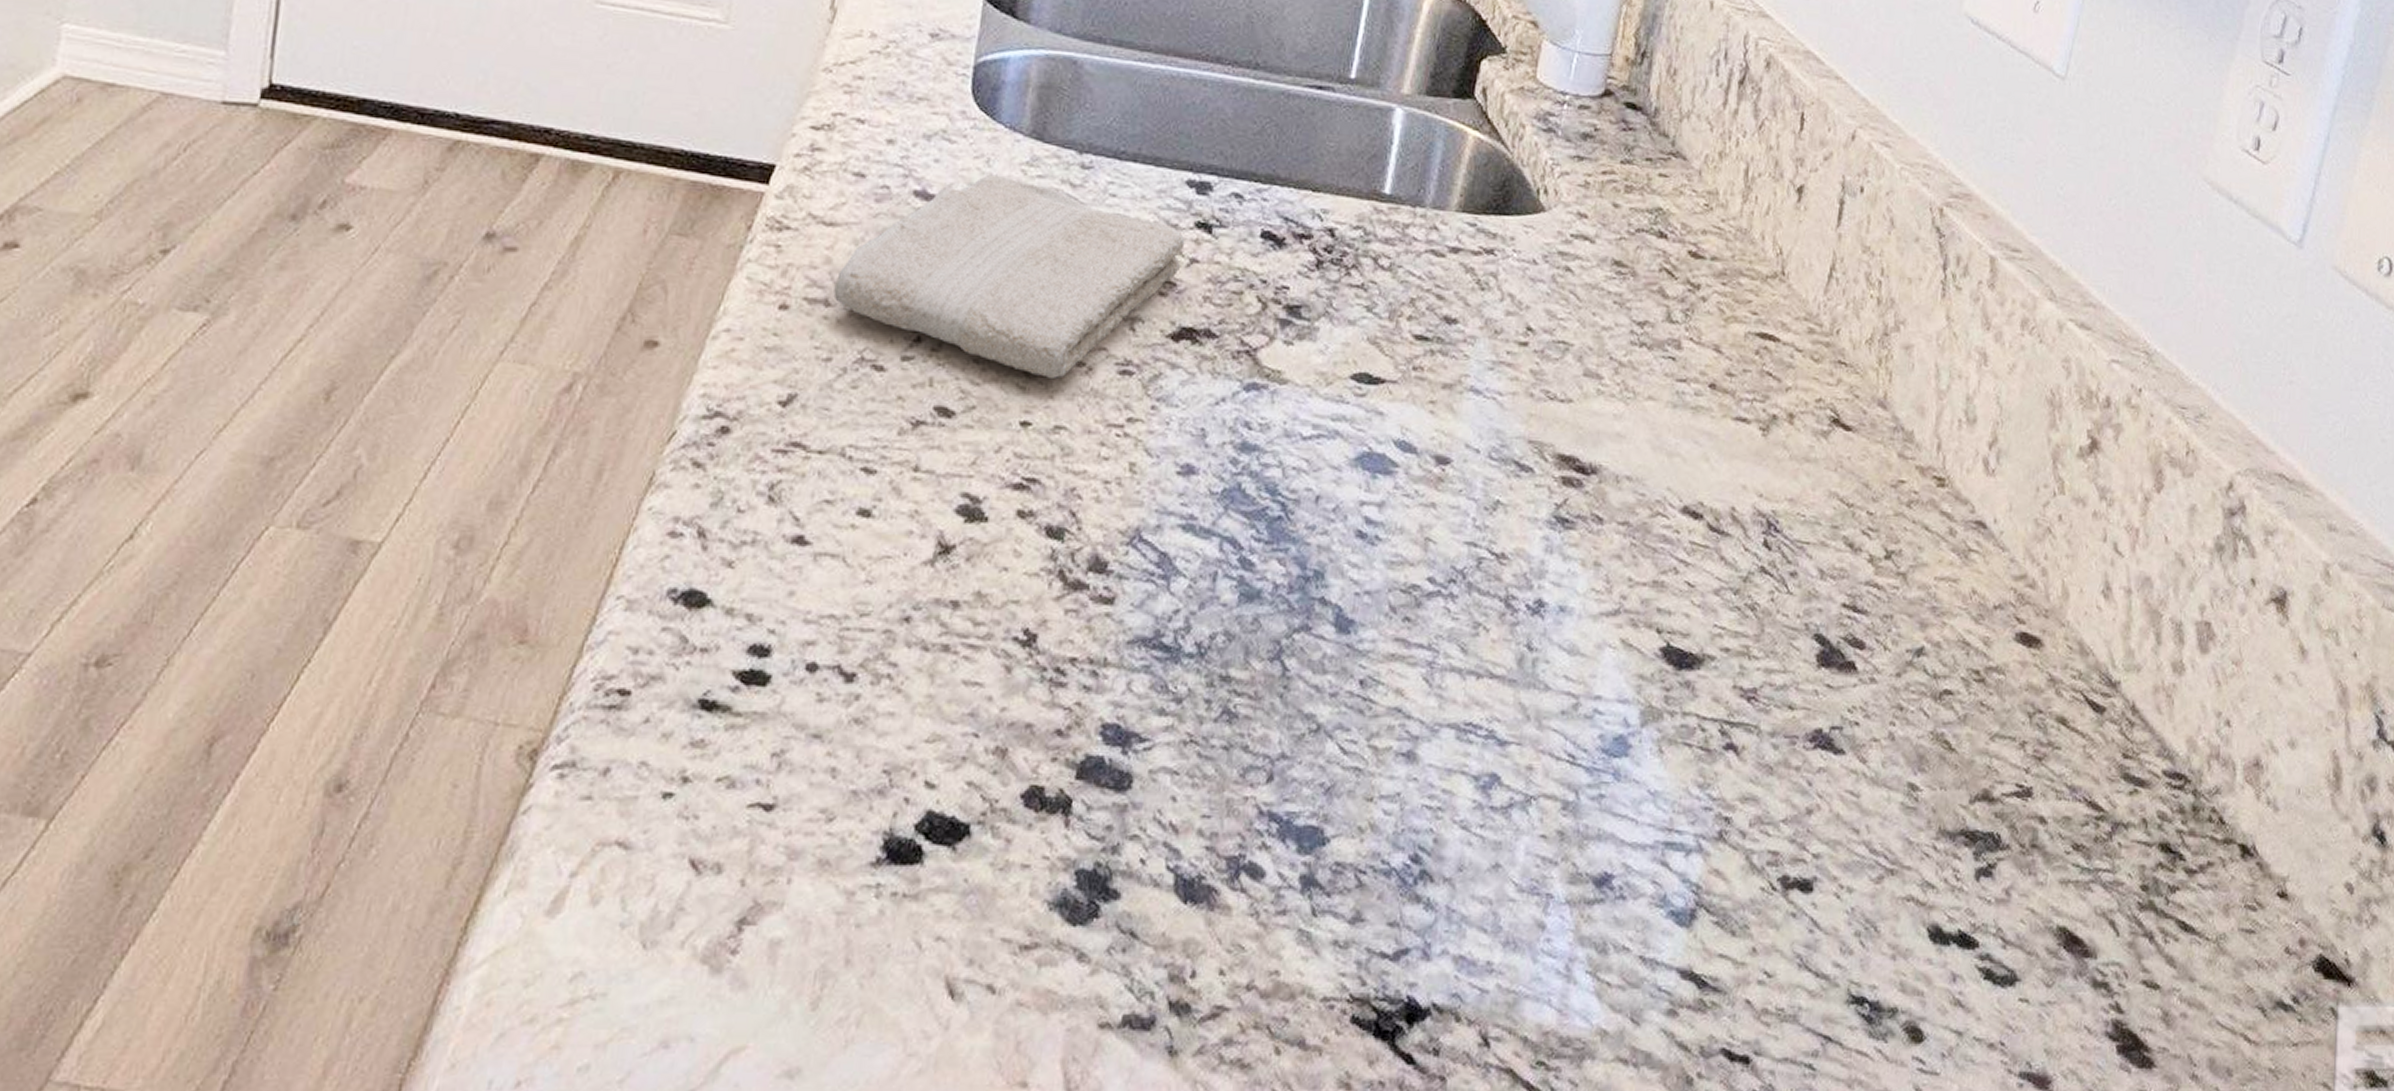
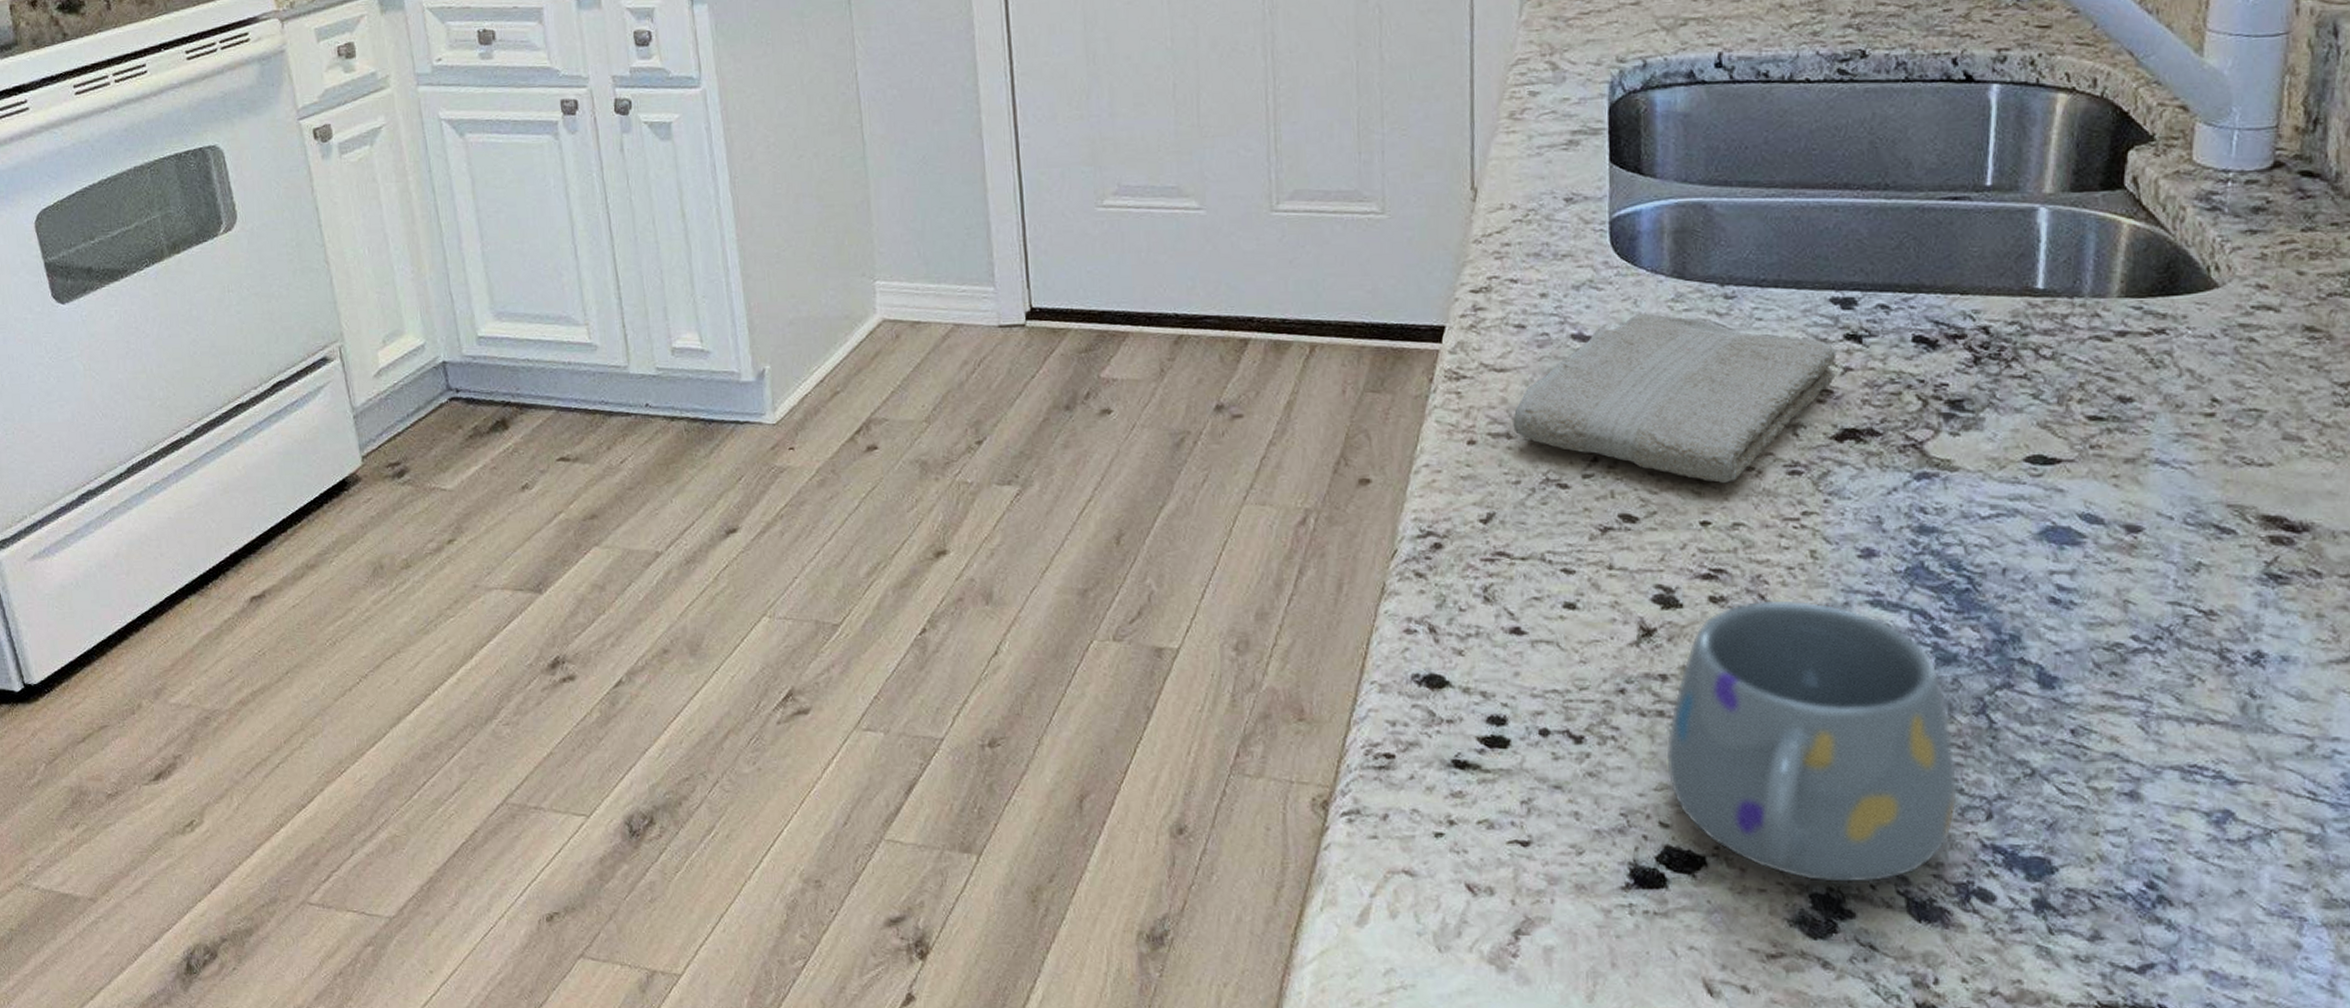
mug: none [942,517,1246,858] -> present [1665,599,1958,884]

